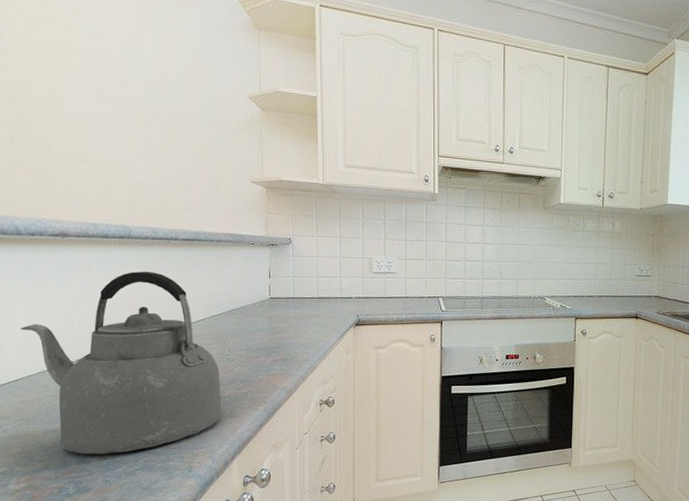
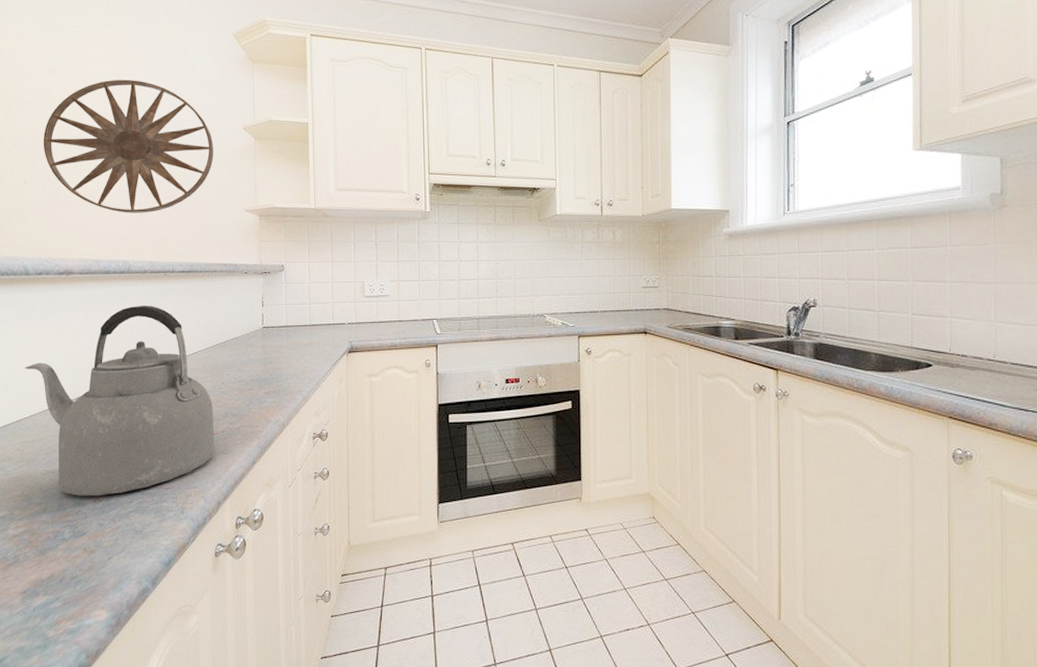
wall art: none [30,36,218,178] -> present [43,79,214,214]

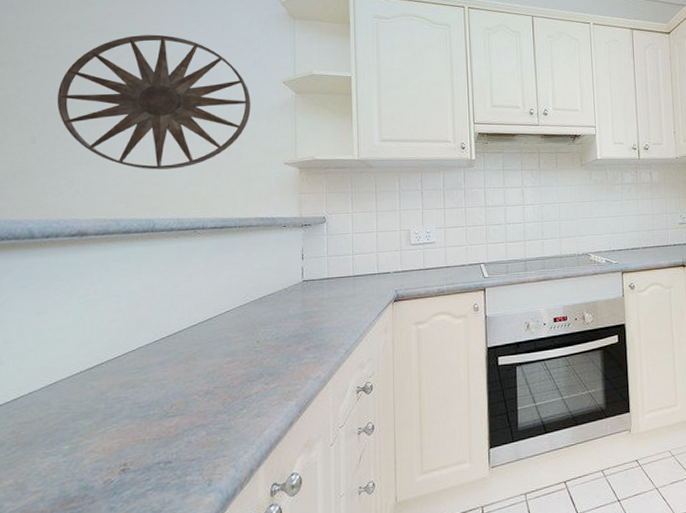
kettle: present [25,305,215,496] -> none [25,264,248,479]

